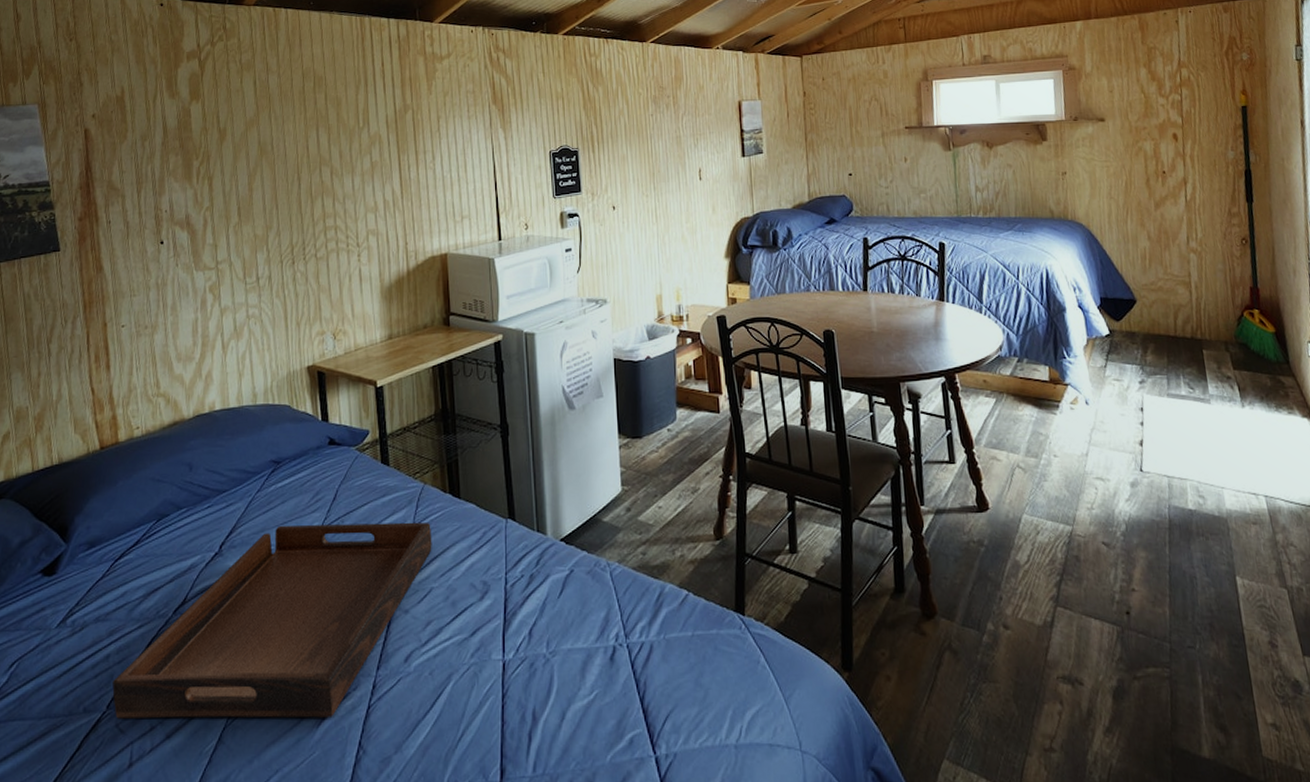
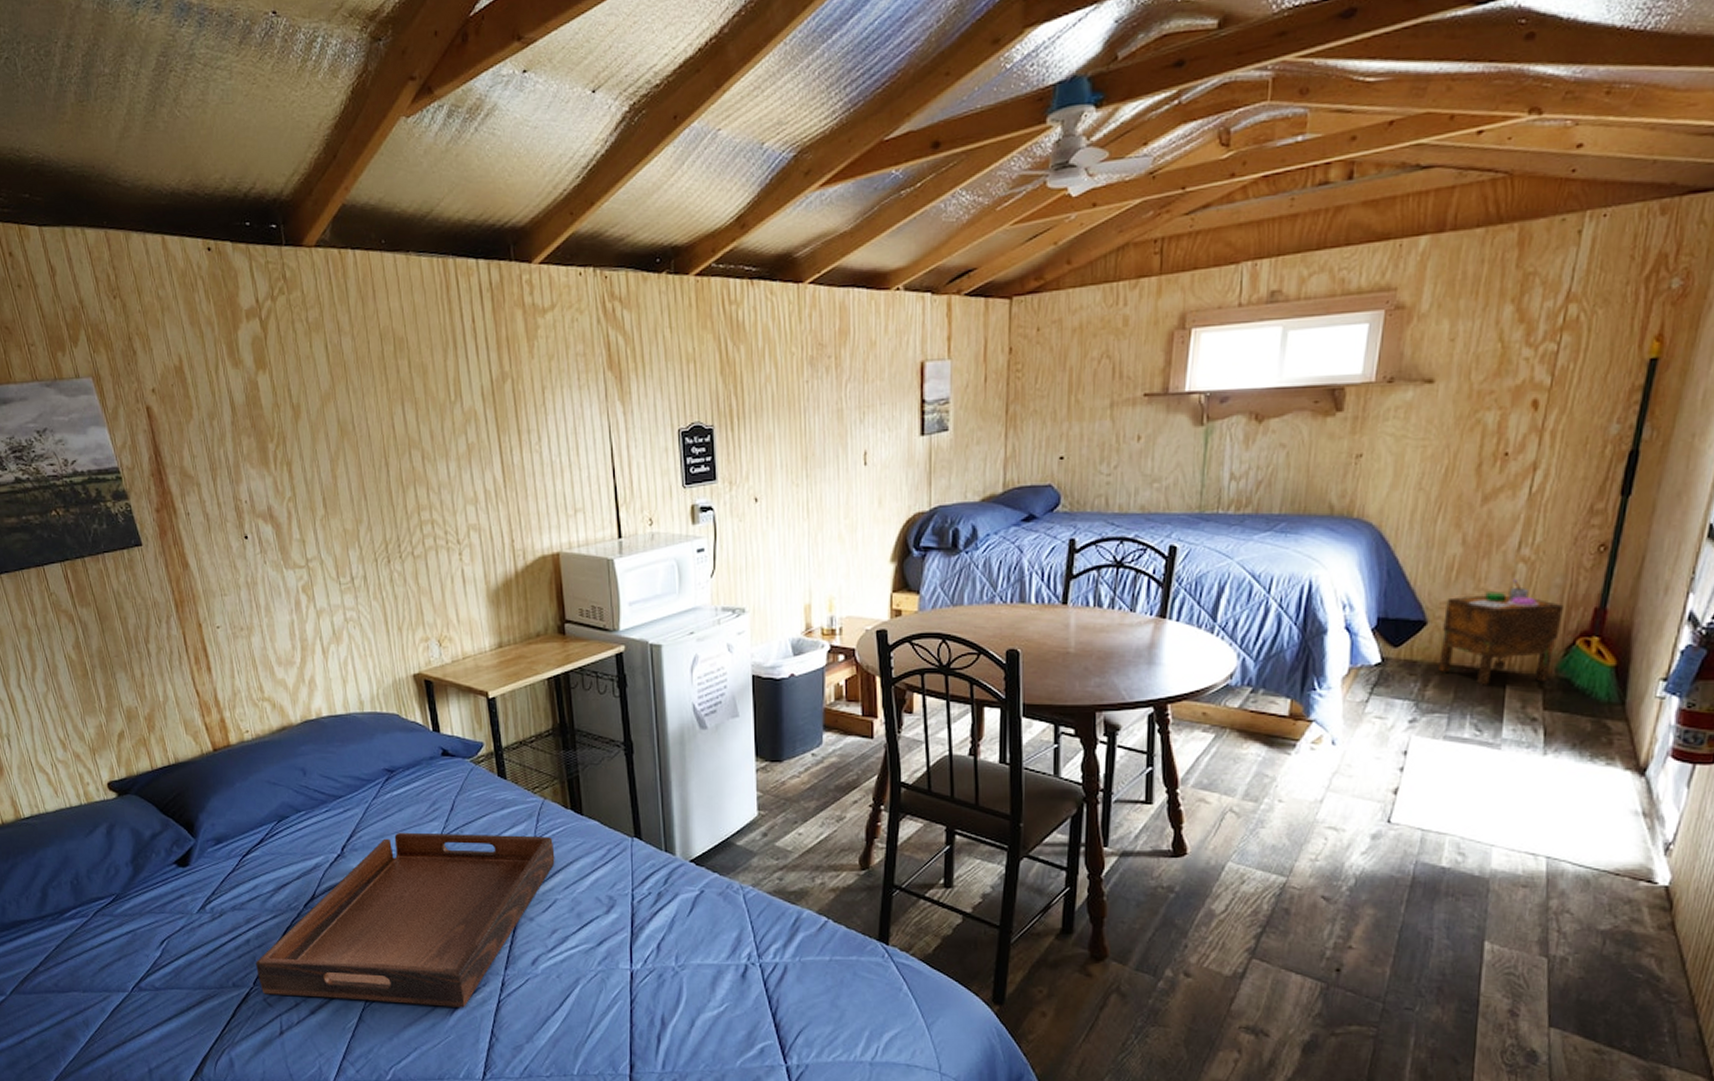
nightstand: none [1146,265,1231,351] -> present [1438,578,1564,685]

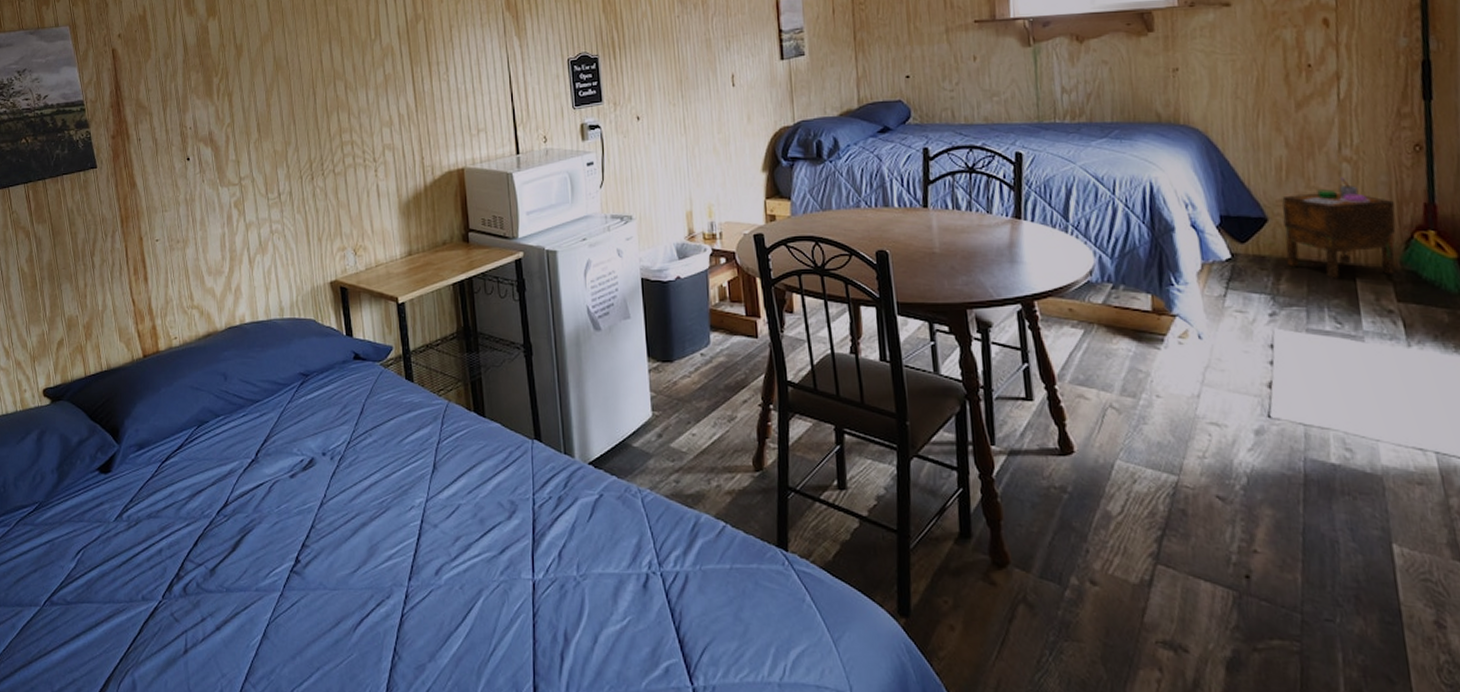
serving tray: present [255,832,555,1008] -> none [165,436,459,623]

